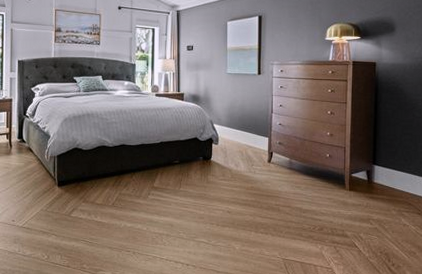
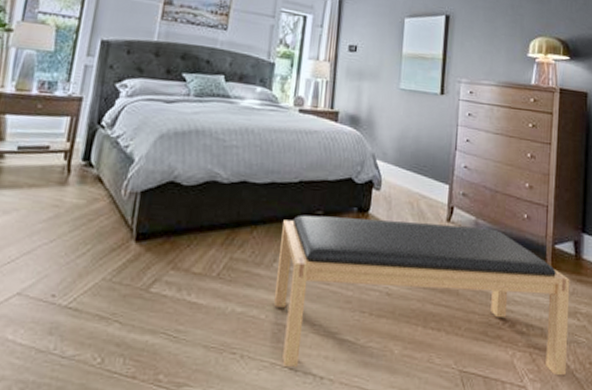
bench: none [151,164,364,261] -> present [273,214,570,376]

